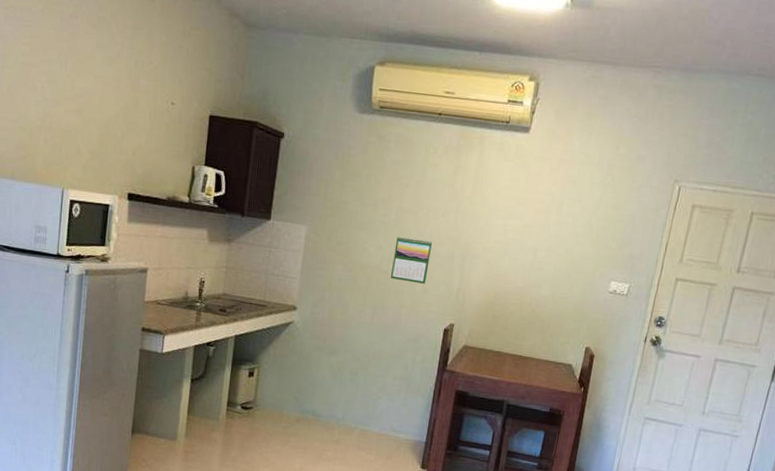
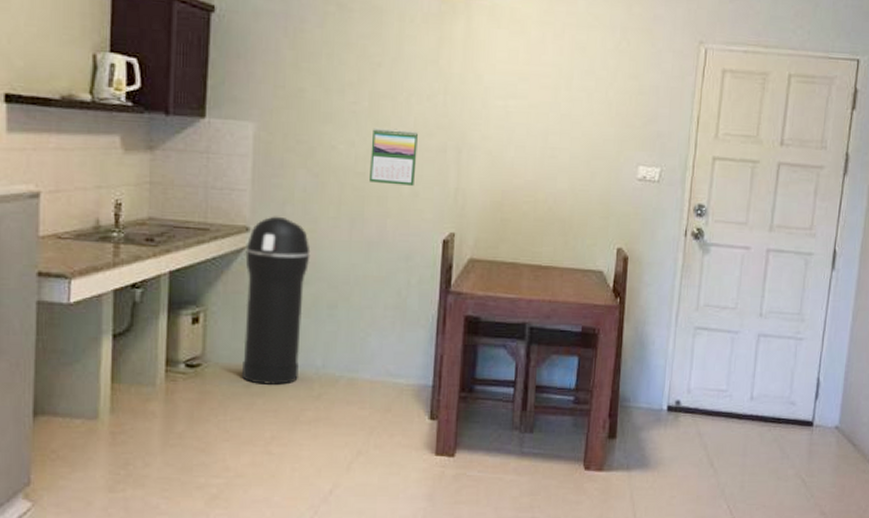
trash can: none [281,299,341,430] -> present [241,216,311,386]

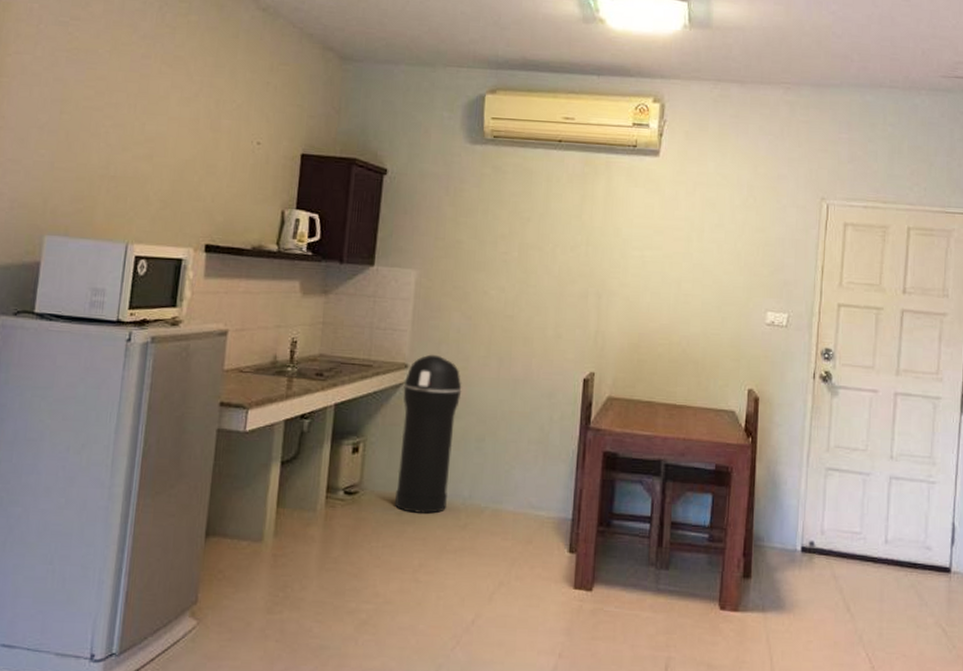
calendar: present [370,128,418,186] -> none [517,275,562,328]

